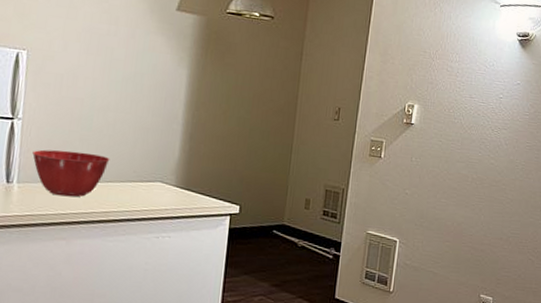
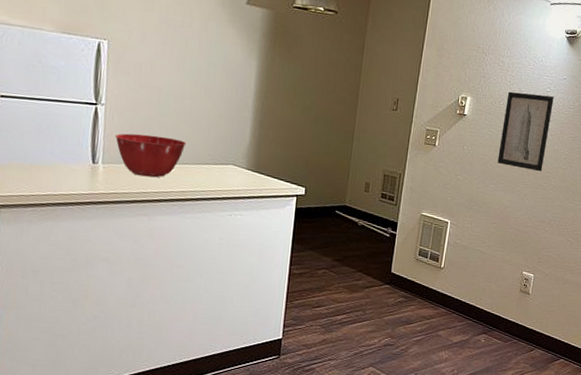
wall art: none [448,98,508,184] -> present [497,91,554,172]

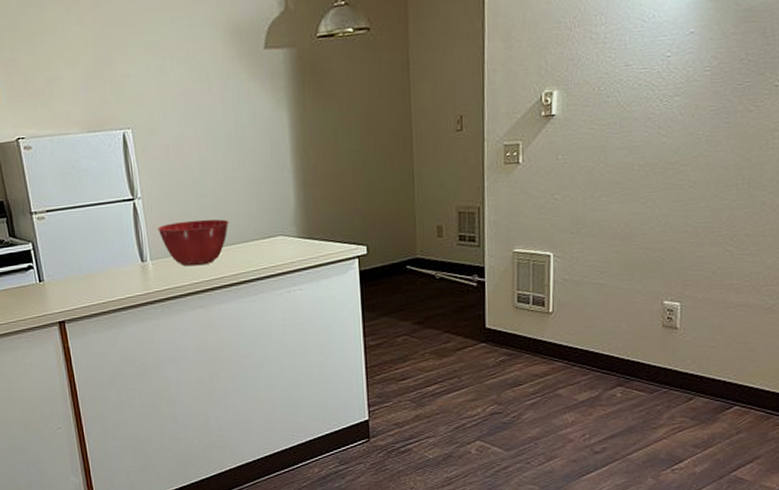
wall art: present [497,91,554,172] -> none [607,61,679,169]

